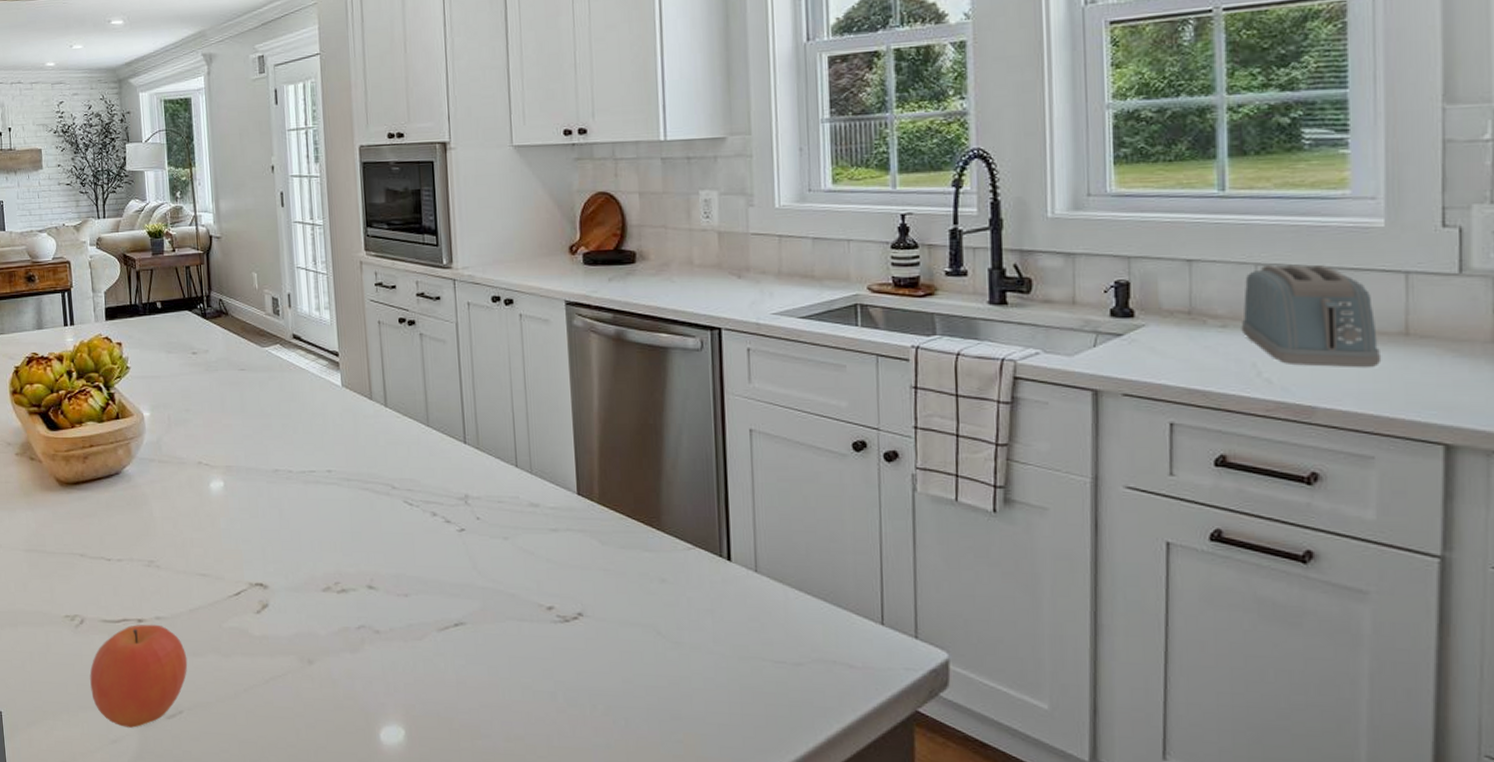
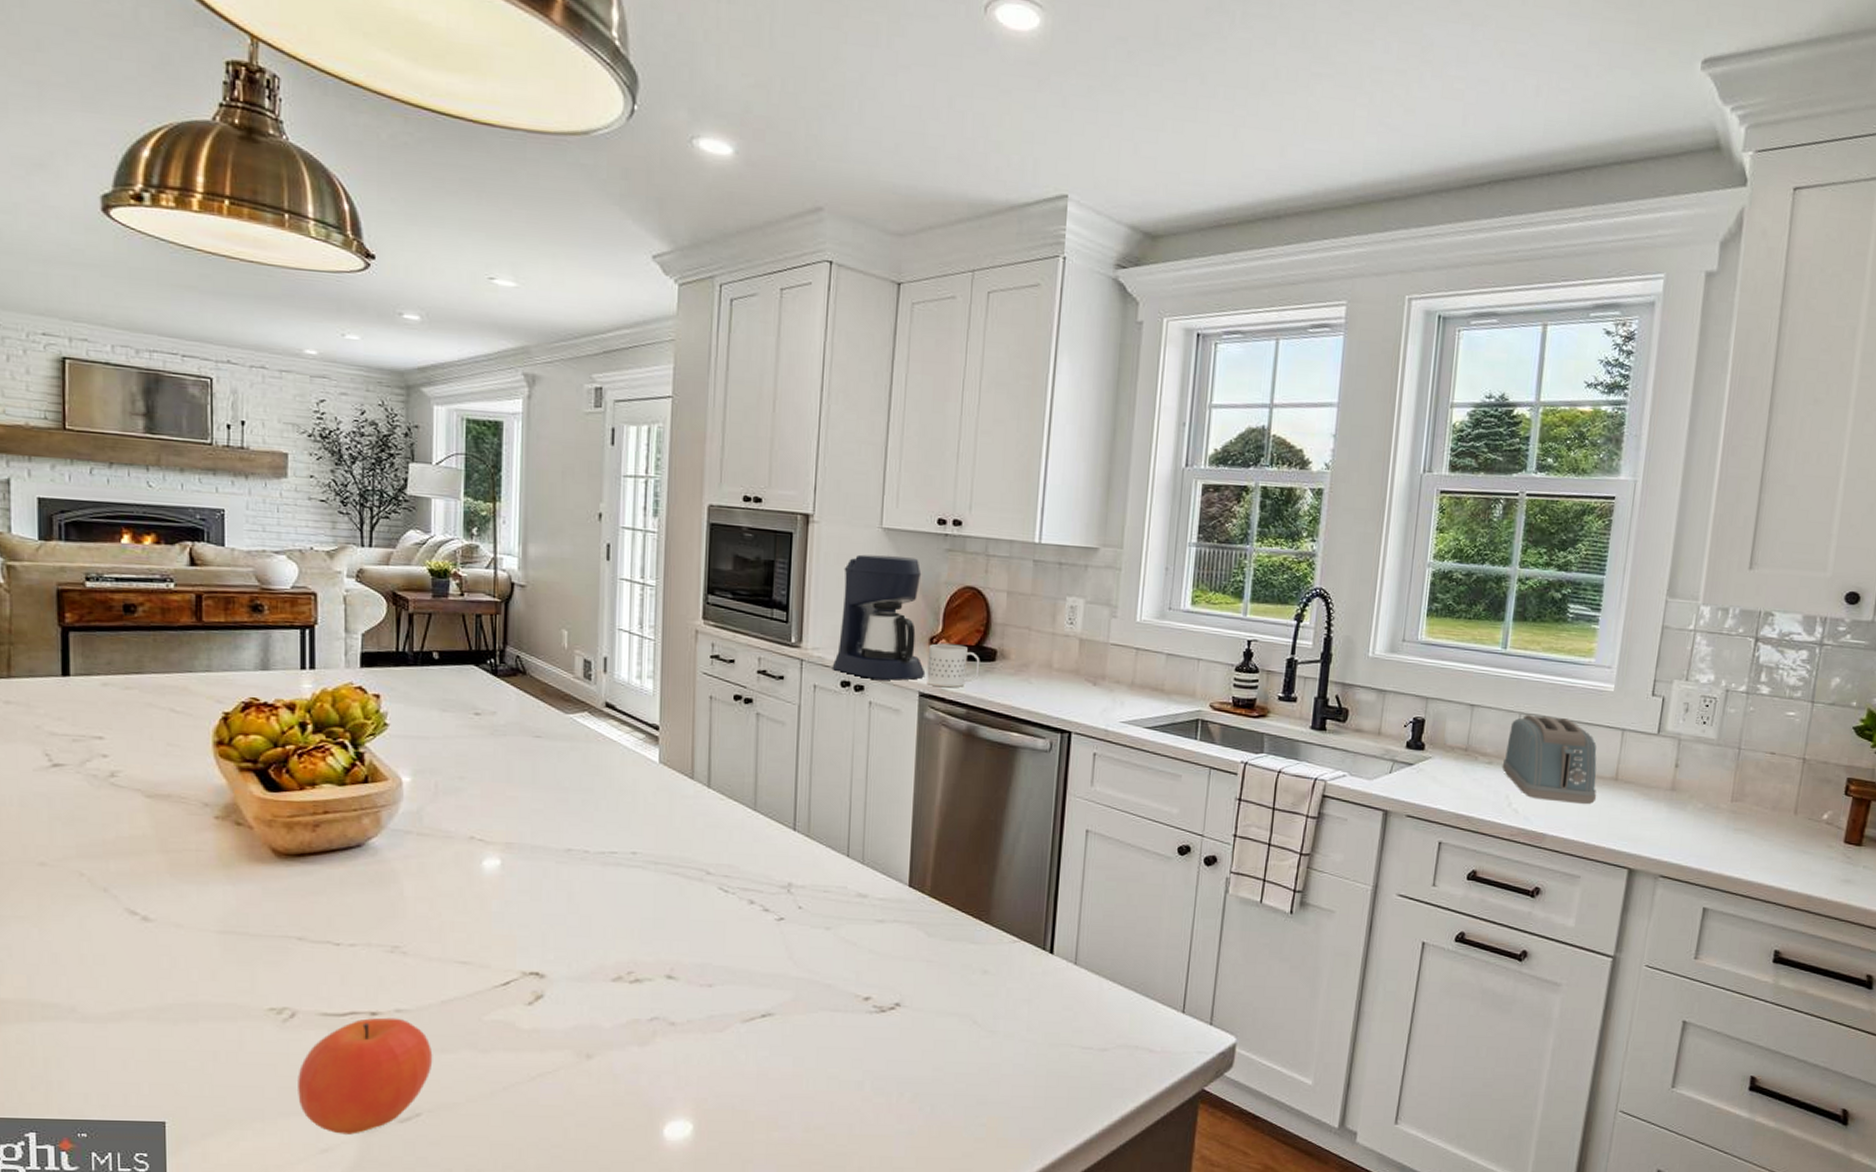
coffee maker: none [482,170,569,292] -> present [832,554,926,681]
mug: none [569,250,622,294] -> present [927,643,980,688]

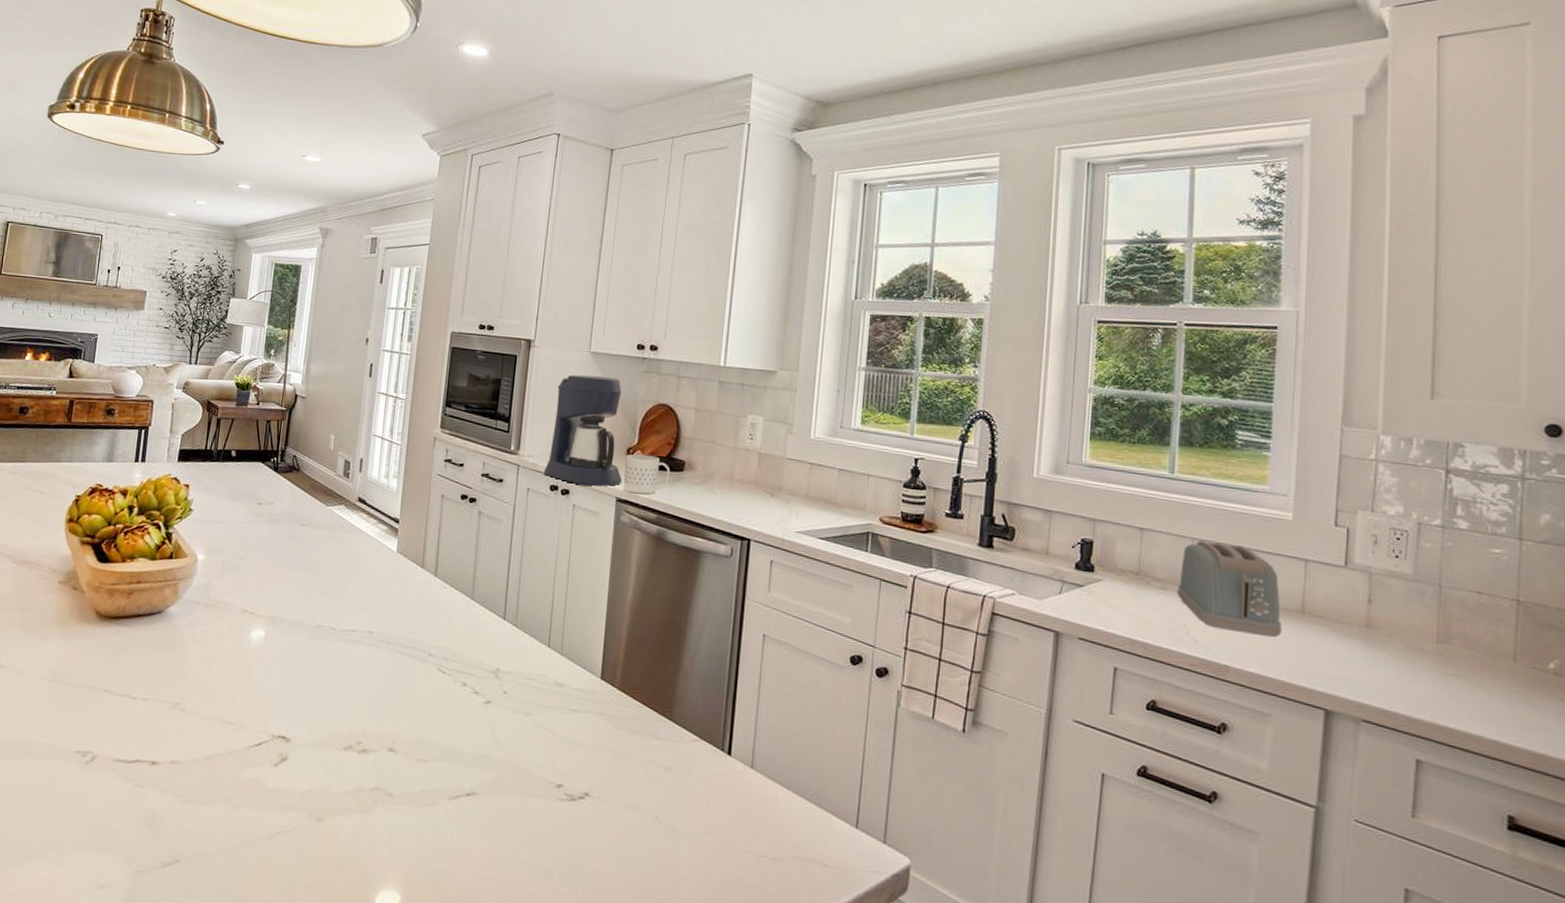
fruit: present [298,1017,433,1134] -> none [88,766,195,874]

